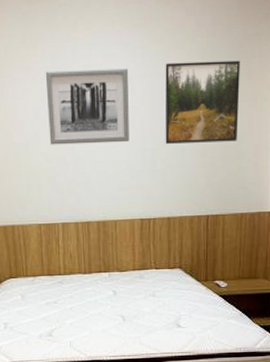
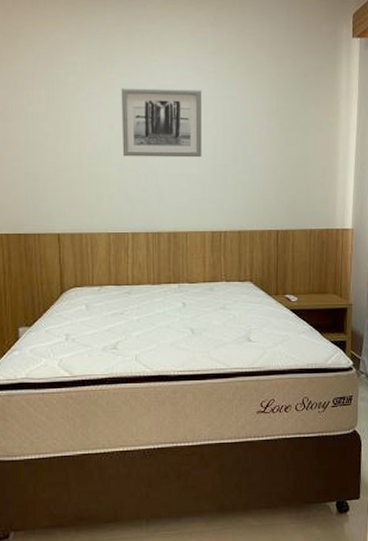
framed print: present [165,60,240,144] -> none [236,87,307,162]

